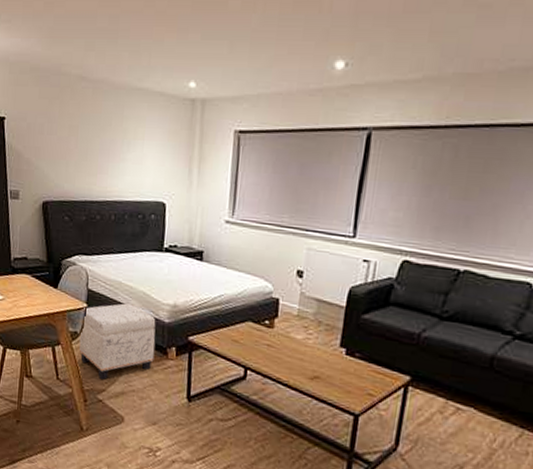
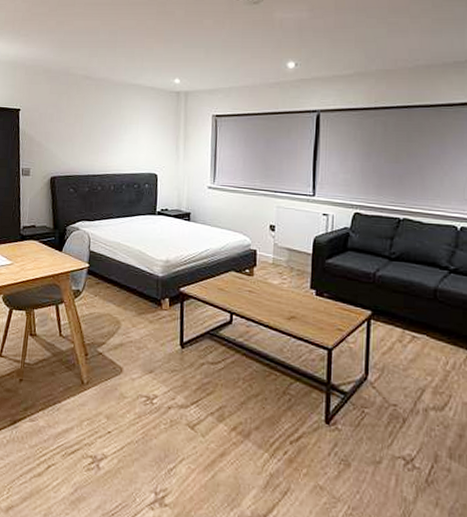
ottoman: present [79,303,156,380] -> none [81,261,151,334]

